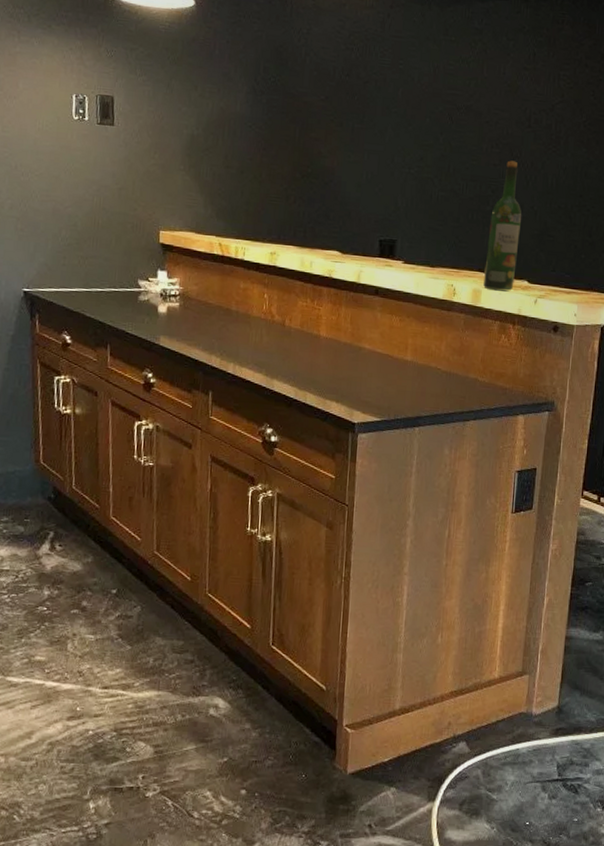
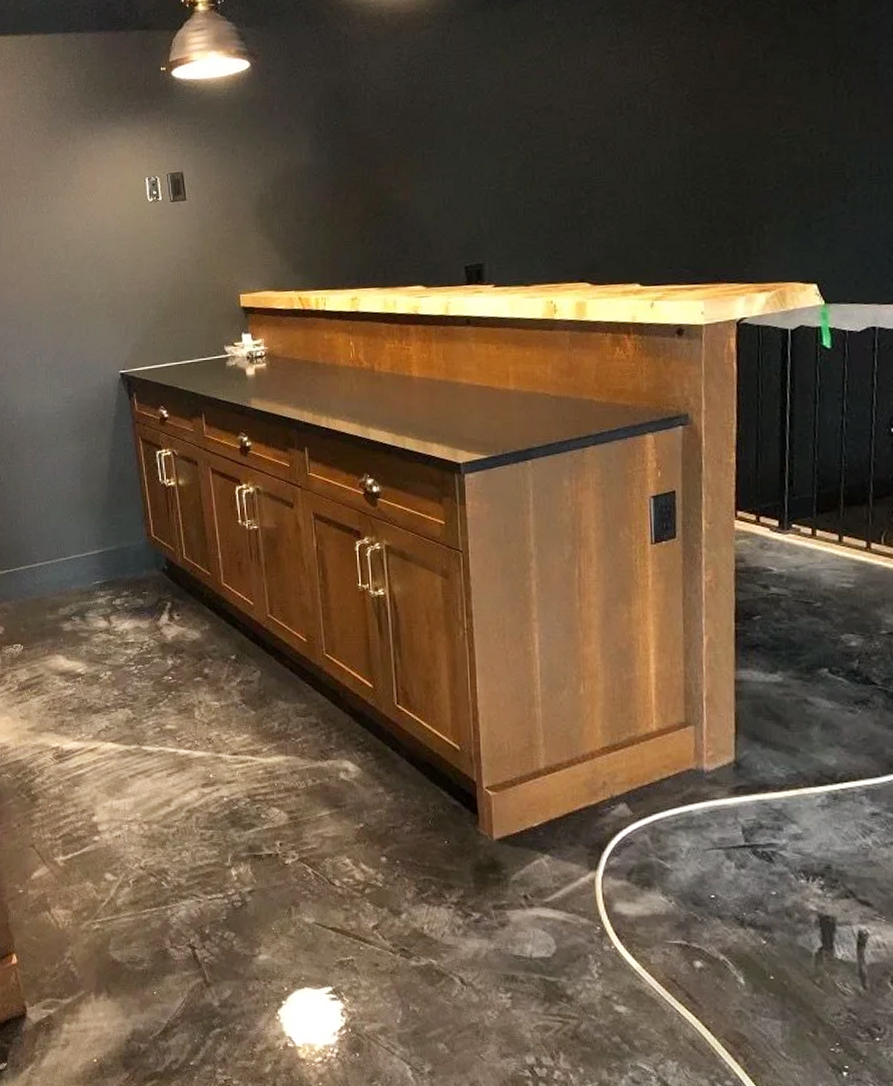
wine bottle: present [482,160,522,291] -> none [586,155,625,300]

